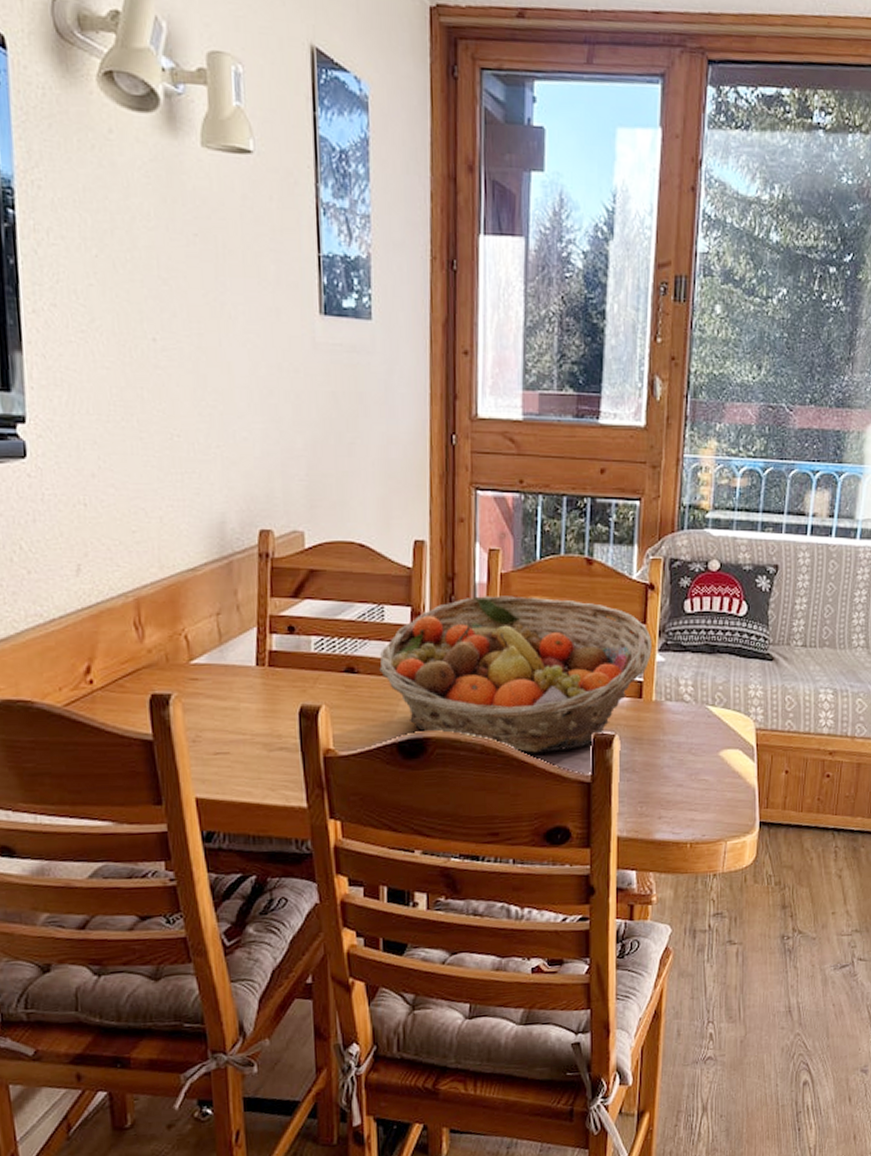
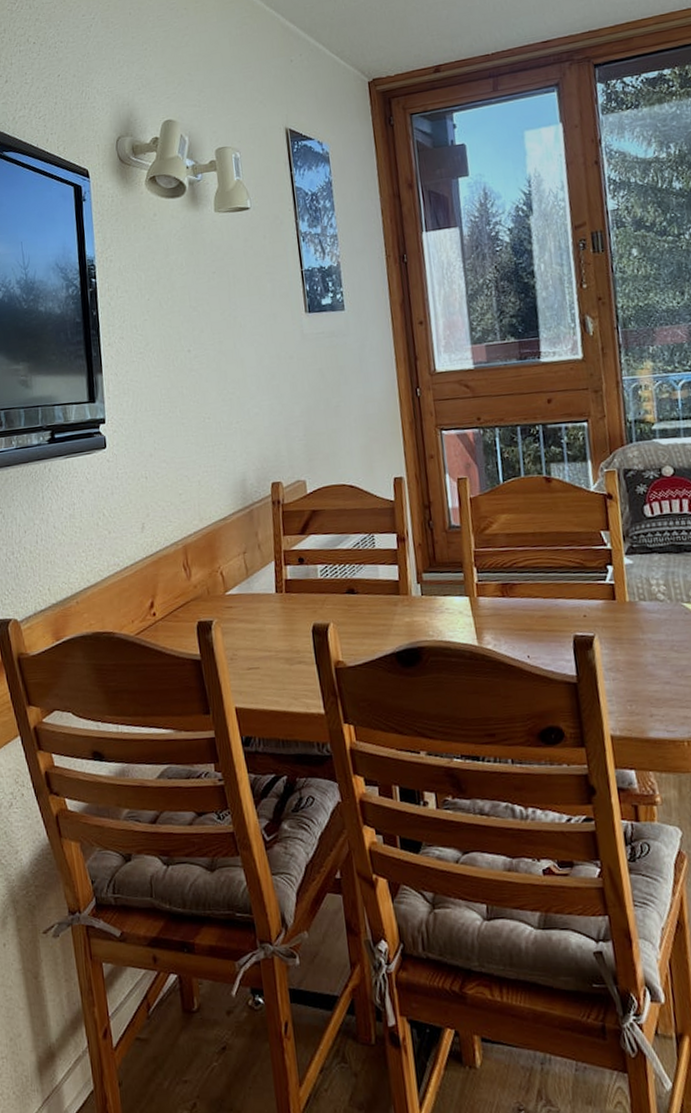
fruit basket: present [379,595,652,753] -> none [374,515,619,657]

